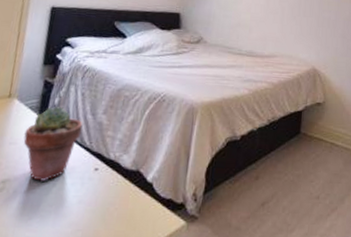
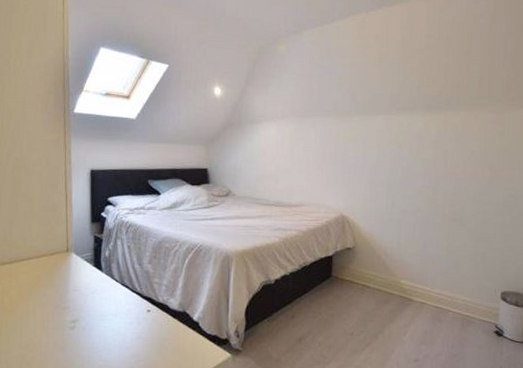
potted succulent: present [23,107,83,181] -> none [84,259,132,321]

